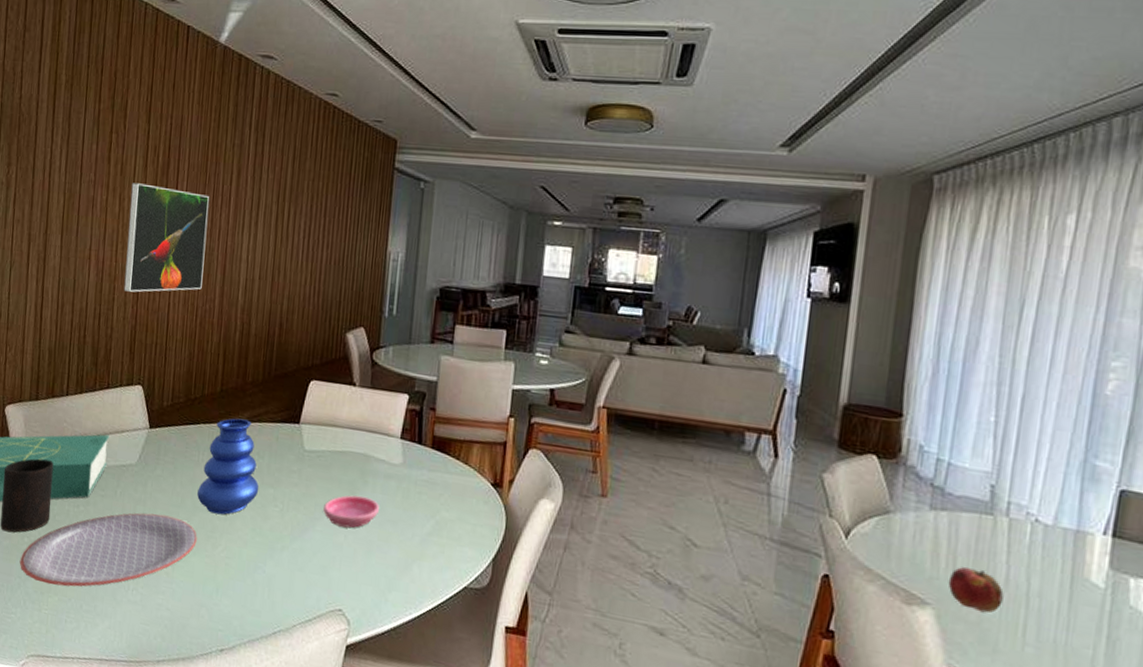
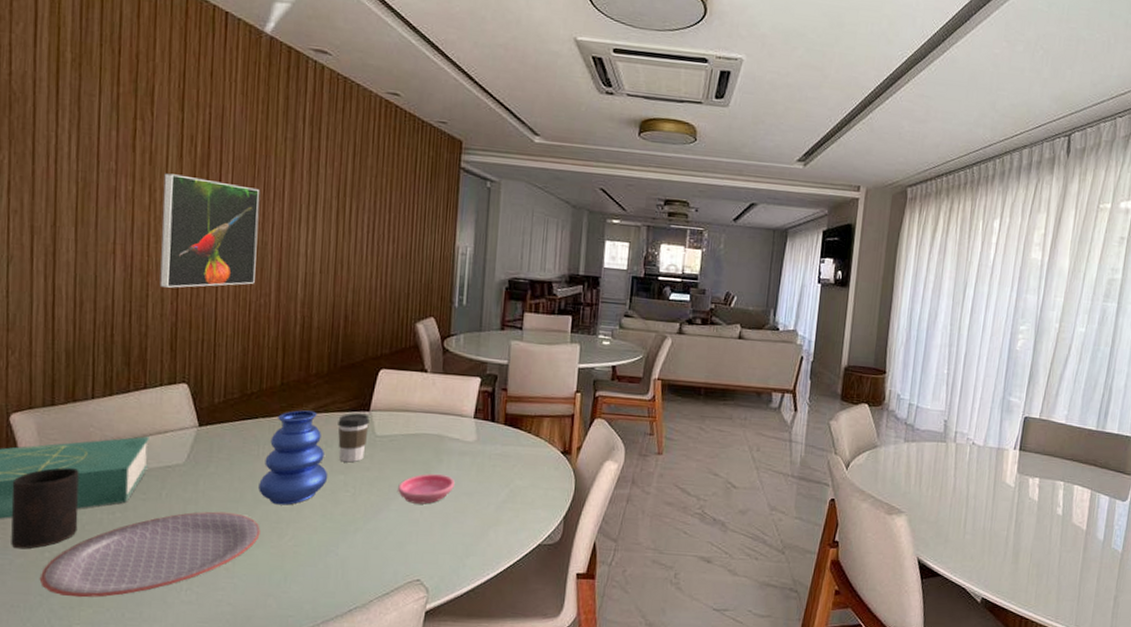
coffee cup: none [269,424,299,477] -> present [338,413,369,463]
fruit: present [948,567,1004,613] -> none [916,482,952,514]

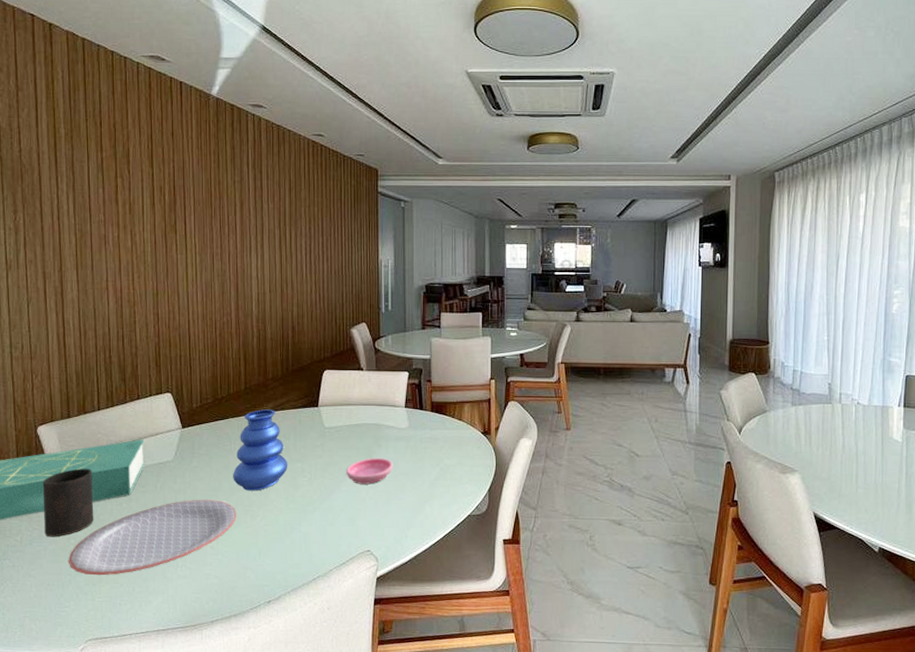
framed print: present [159,173,259,288] -> none [142,220,218,314]
coffee cup: present [338,413,369,463] -> none [293,409,318,452]

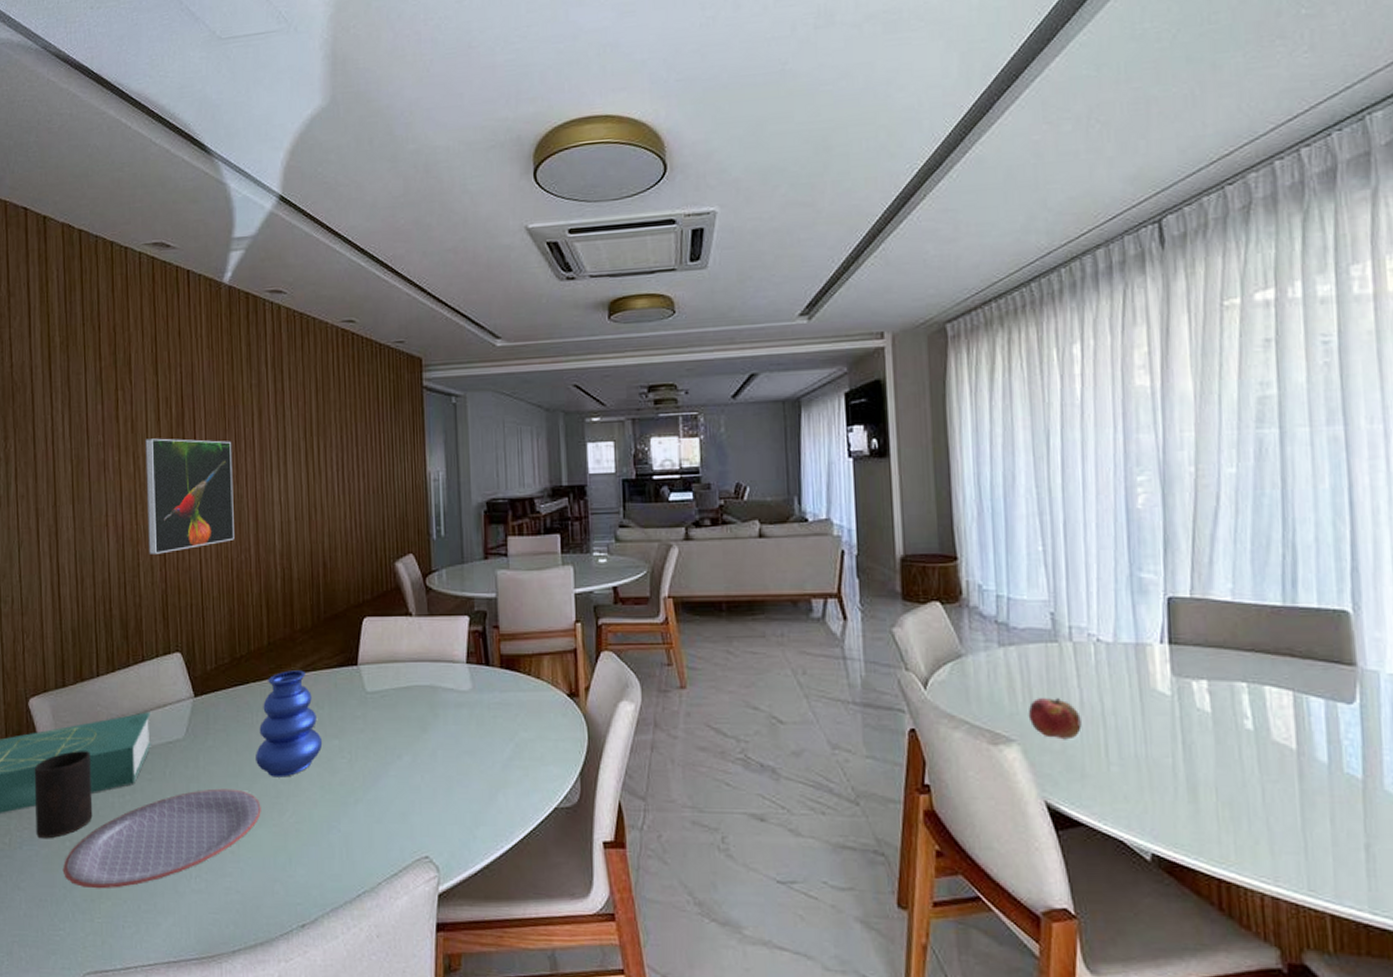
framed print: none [142,220,218,314] -> present [145,438,234,554]
saucer: present [346,458,393,485] -> none [395,732,454,767]
fruit: none [807,442,842,471] -> present [1028,698,1082,740]

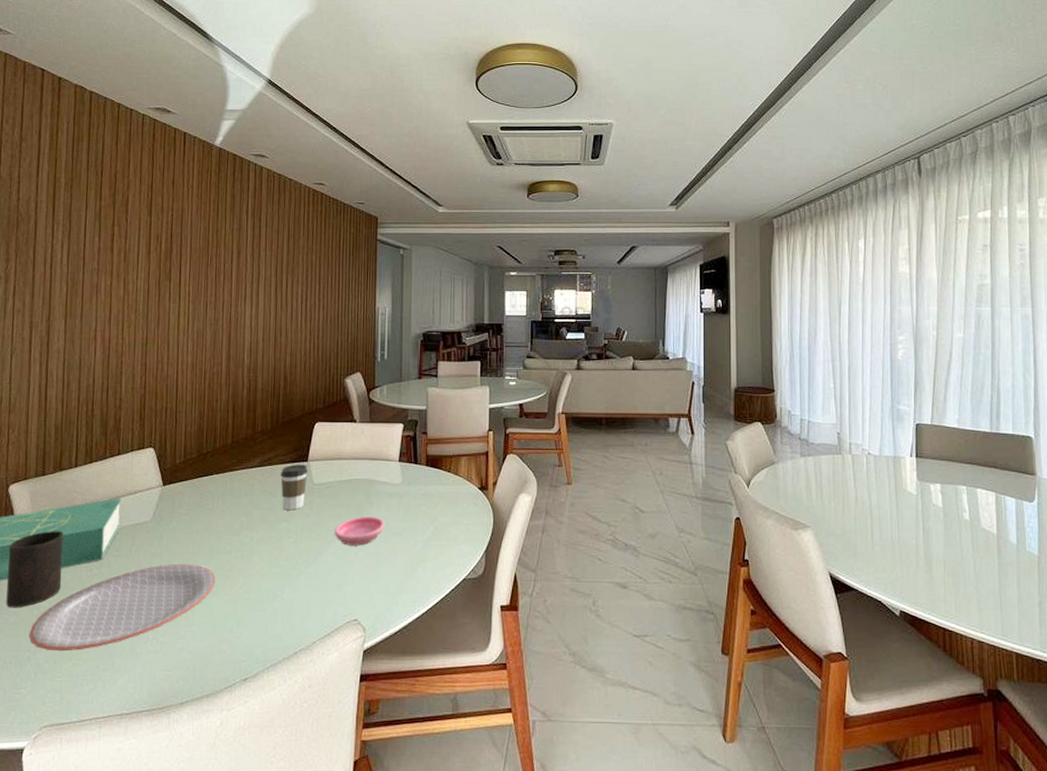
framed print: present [145,438,234,554] -> none [131,268,212,364]
vase: present [256,670,323,778] -> none [214,465,274,554]
coffee cup: none [327,669,359,725] -> present [280,464,308,511]
saucer: none [395,732,454,767] -> present [335,517,384,546]
fruit: present [1028,698,1082,740] -> none [819,496,856,527]

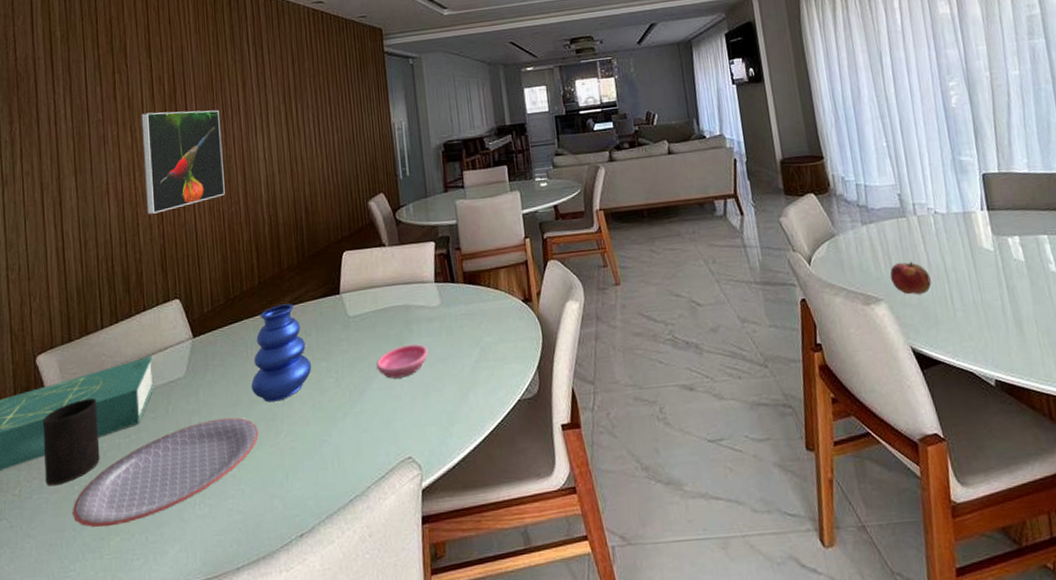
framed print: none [131,268,212,364] -> present [141,110,225,214]
vase: none [214,465,274,554] -> present [251,304,312,403]
coffee cup: present [280,464,308,511] -> none [313,297,342,349]
fruit: none [819,496,856,527] -> present [890,262,931,295]

